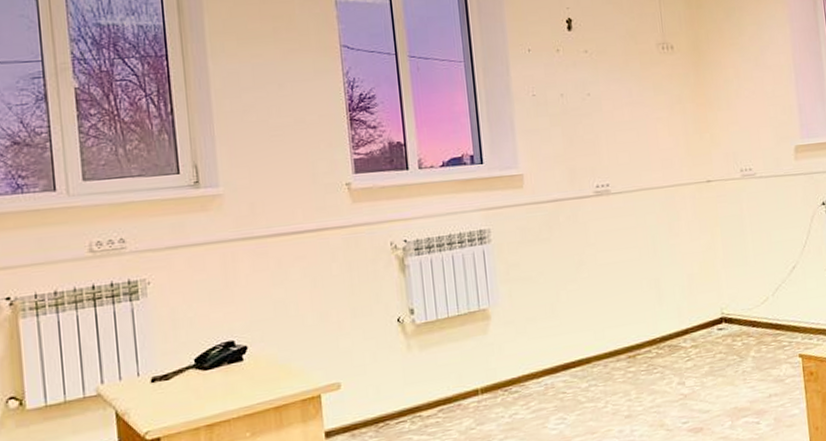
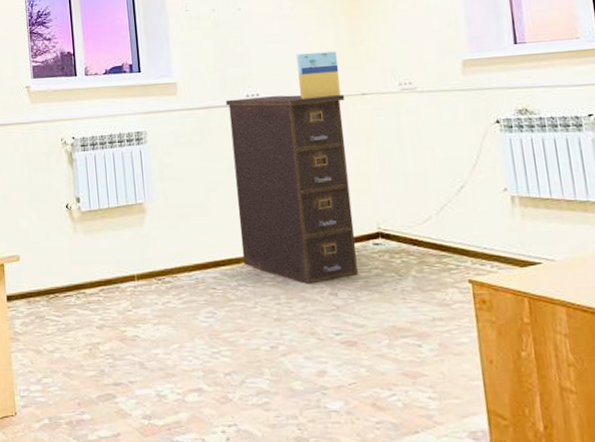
filing cabinet: none [575,182,704,378] -> present [225,94,358,285]
architectural model: none [646,138,688,188] -> present [296,51,341,99]

